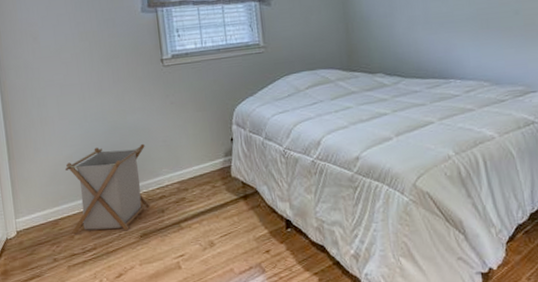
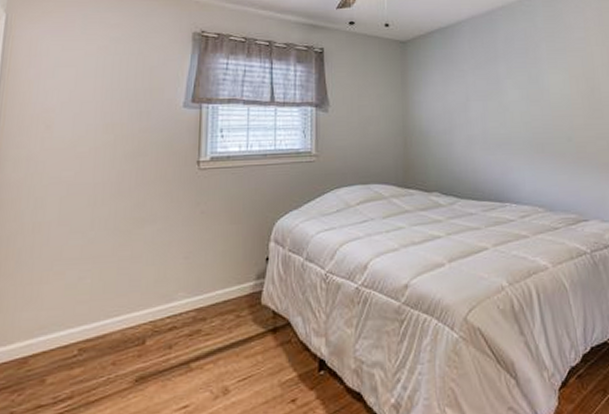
laundry basket: present [64,143,151,235] -> none [43,259,161,378]

